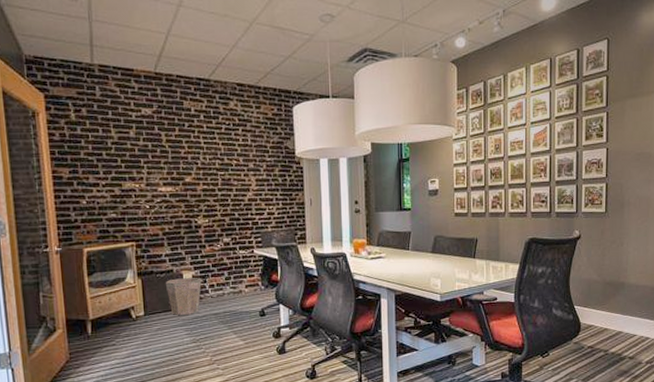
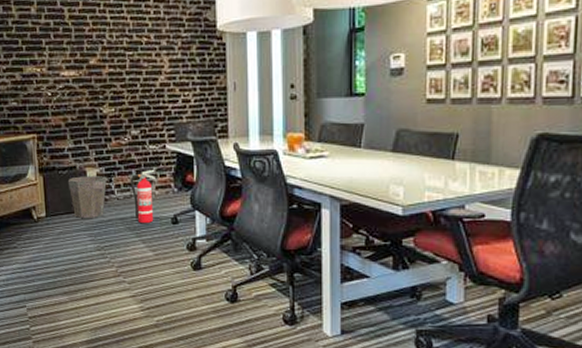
fire extinguisher: none [223,271,245,318] -> present [130,170,155,224]

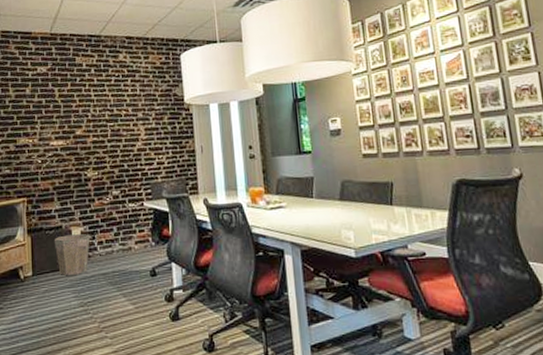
fire extinguisher: present [130,170,155,224] -> none [111,226,135,278]

